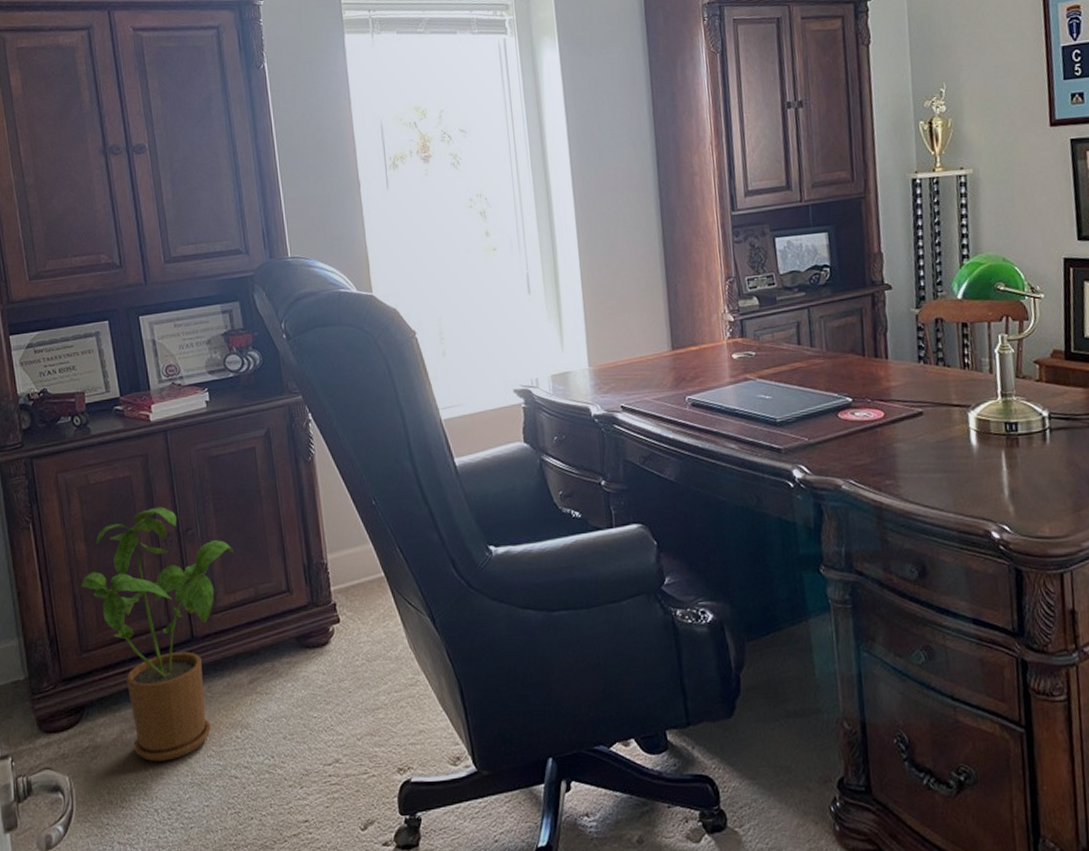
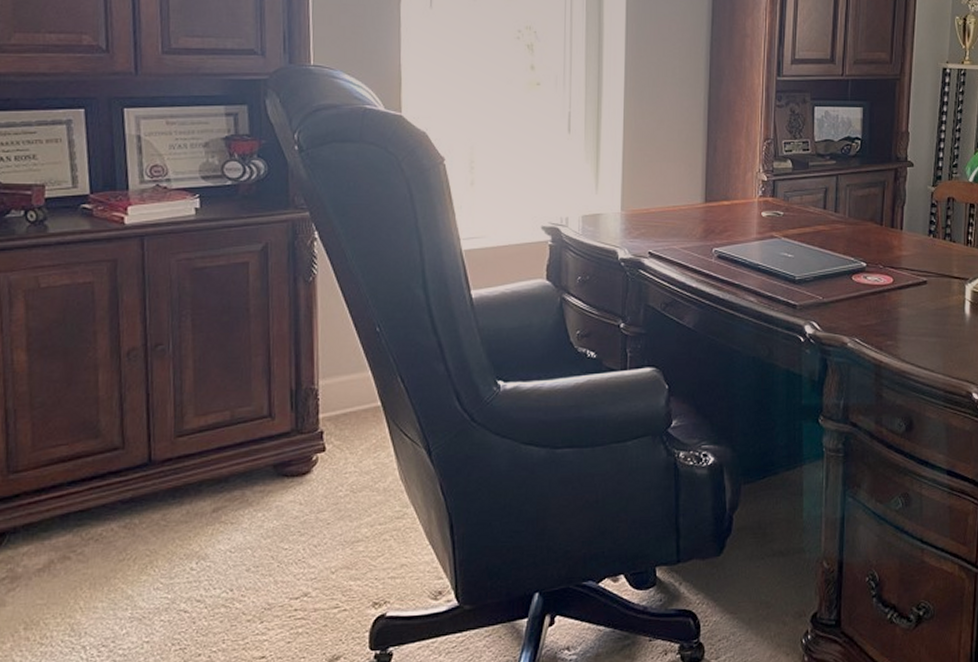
house plant: present [81,506,234,762] -> none [16,318,210,595]

